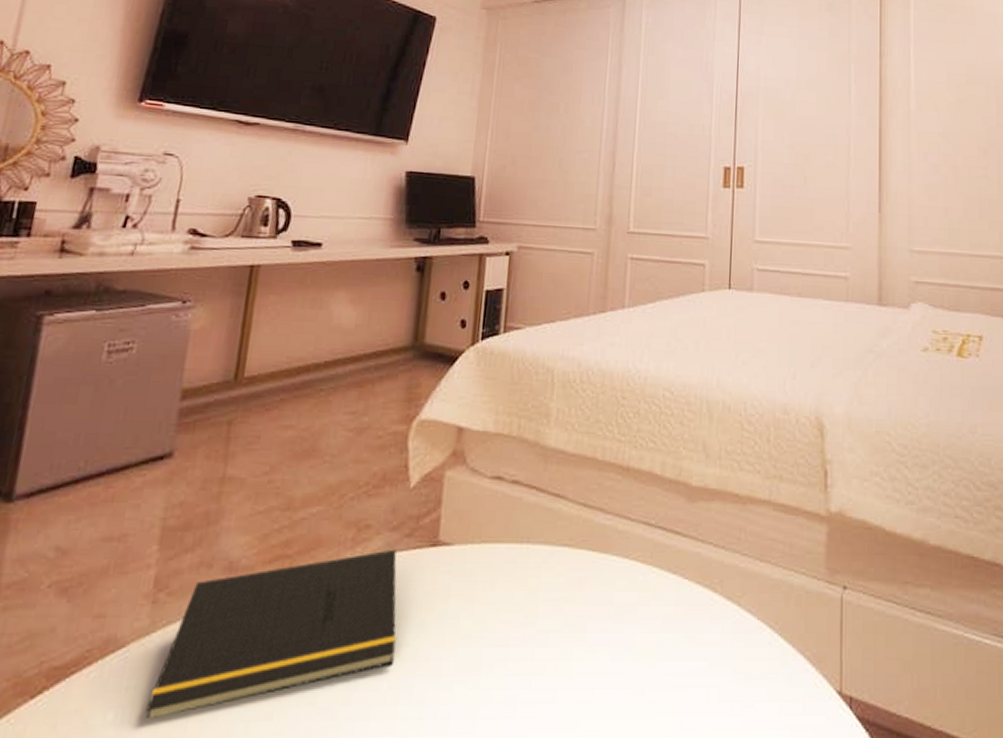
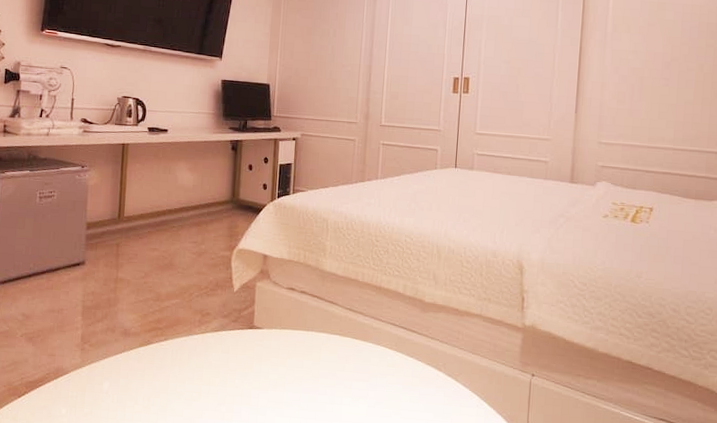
notepad: present [145,549,397,718] -> none [83,329,229,415]

